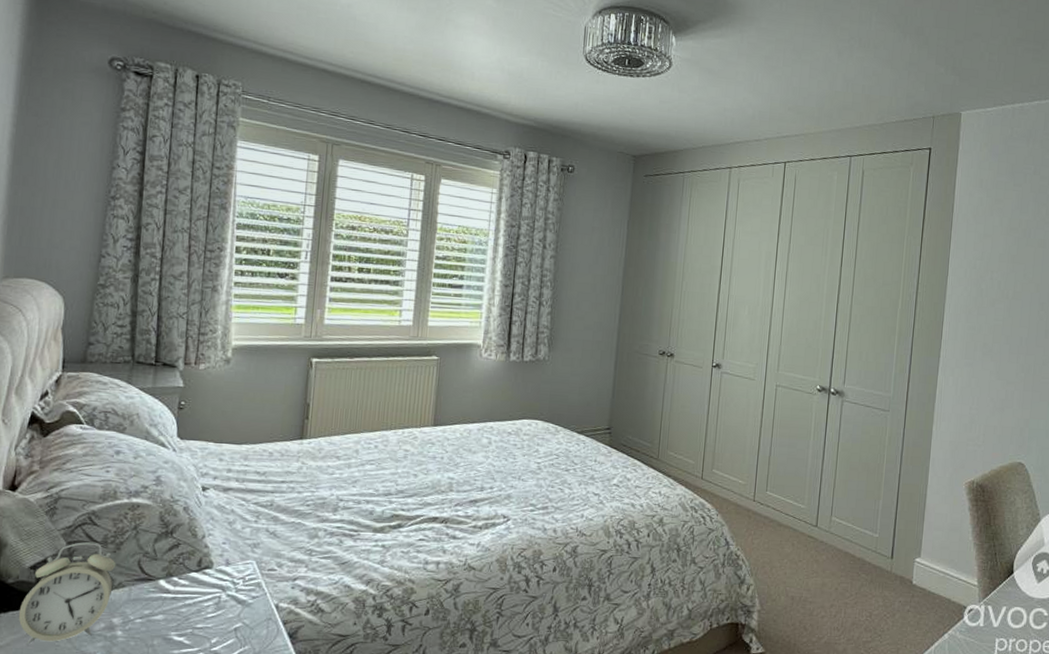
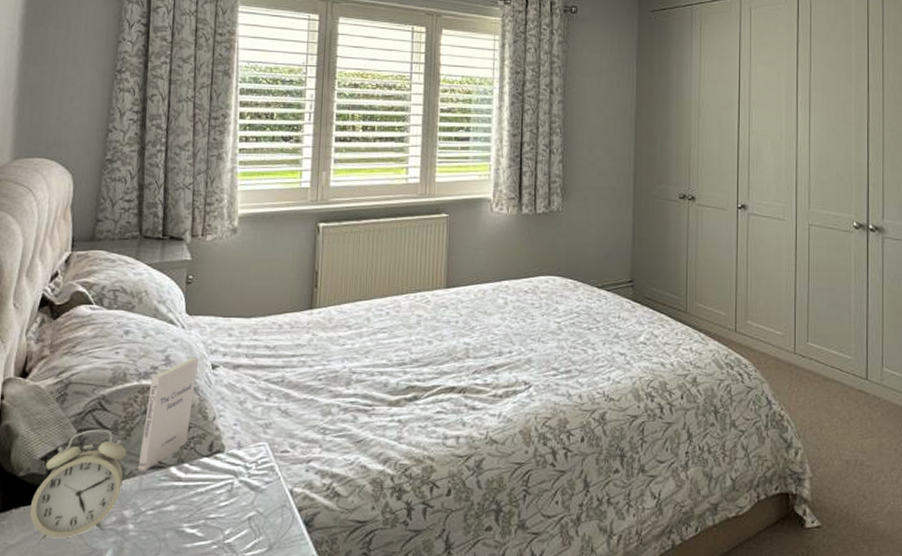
book: none [127,479,190,582] -> present [137,358,199,470]

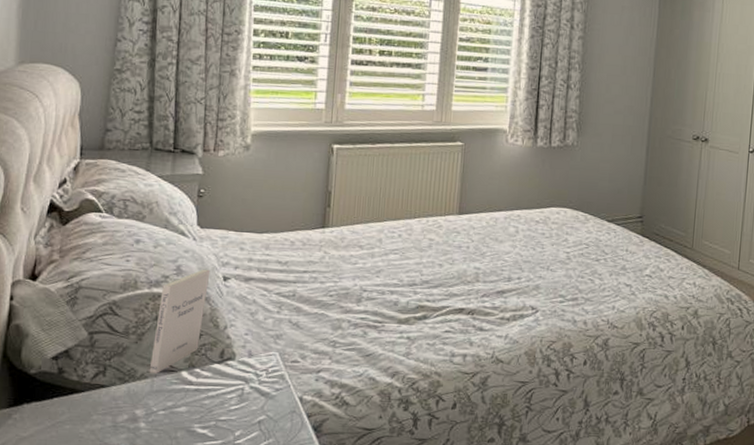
alarm clock: present [29,429,127,542] -> none [41,332,138,436]

